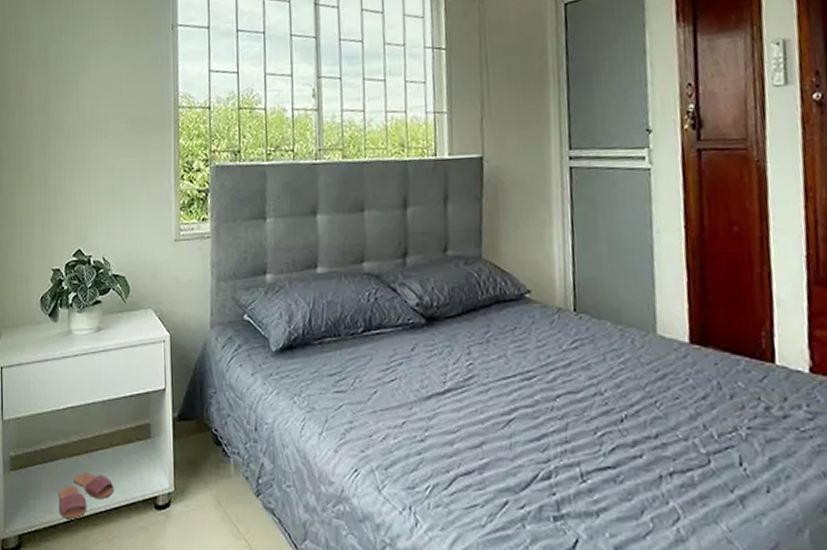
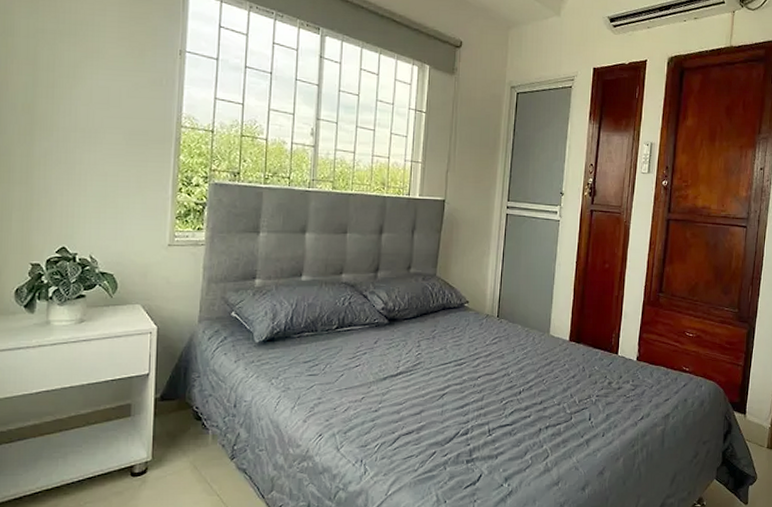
slippers: present [58,471,114,520] -> none [26,448,89,491]

